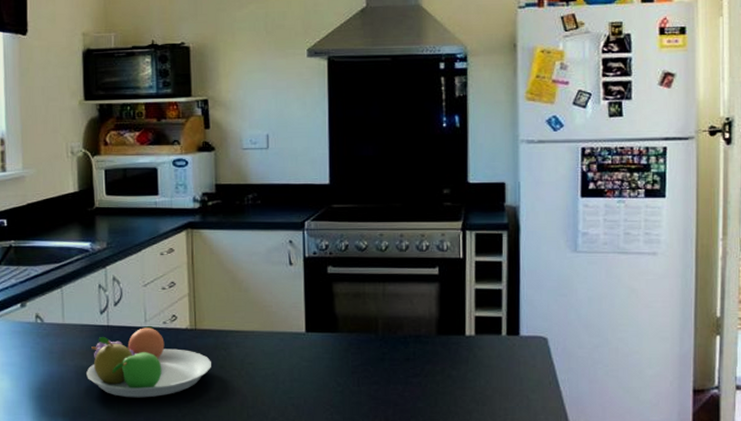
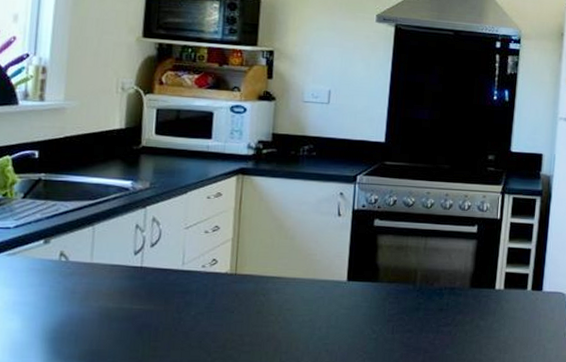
fruit bowl: present [86,326,211,398] -> none [111,269,248,342]

